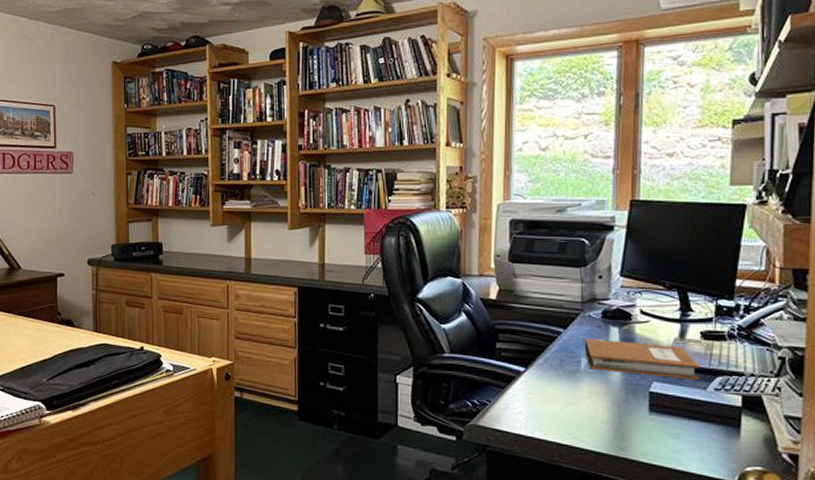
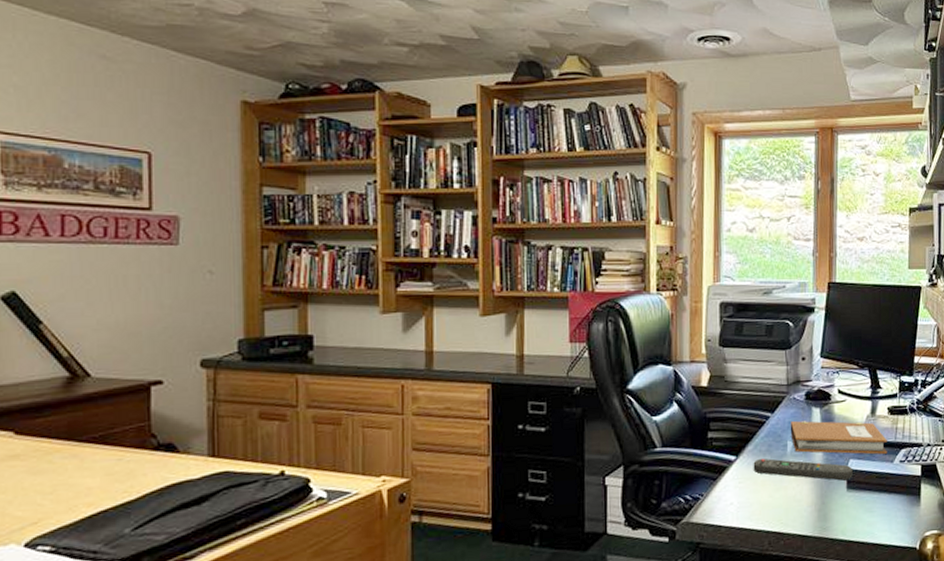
remote control: none [543,372,656,403] -> present [753,458,853,481]

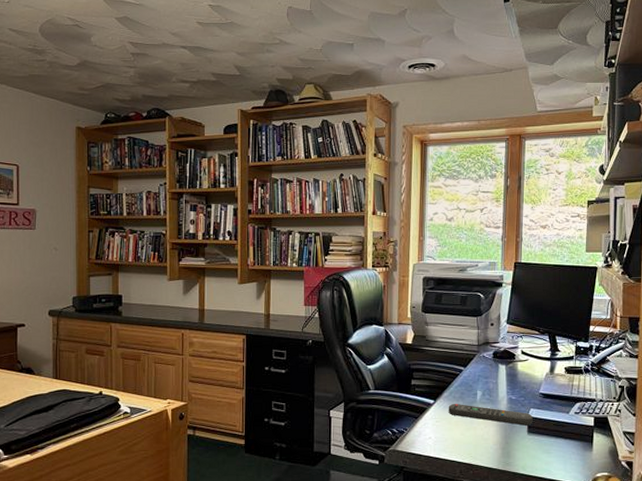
notebook: present [790,420,888,454] -> none [479,374,564,406]

